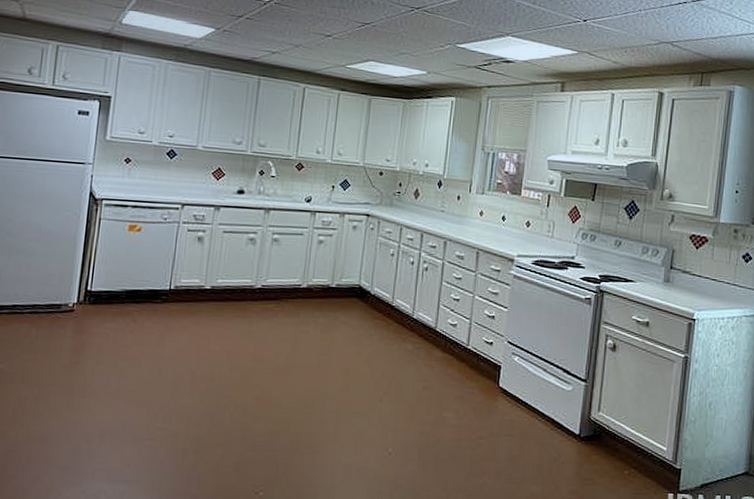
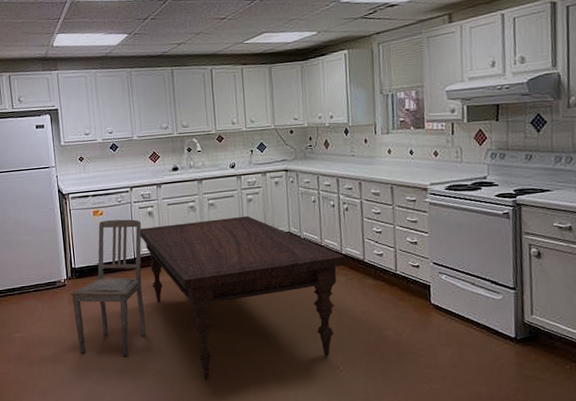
dining chair: none [73,239,187,409] -> present [71,219,146,357]
dining table: none [182,254,416,449] -> present [140,215,346,380]

